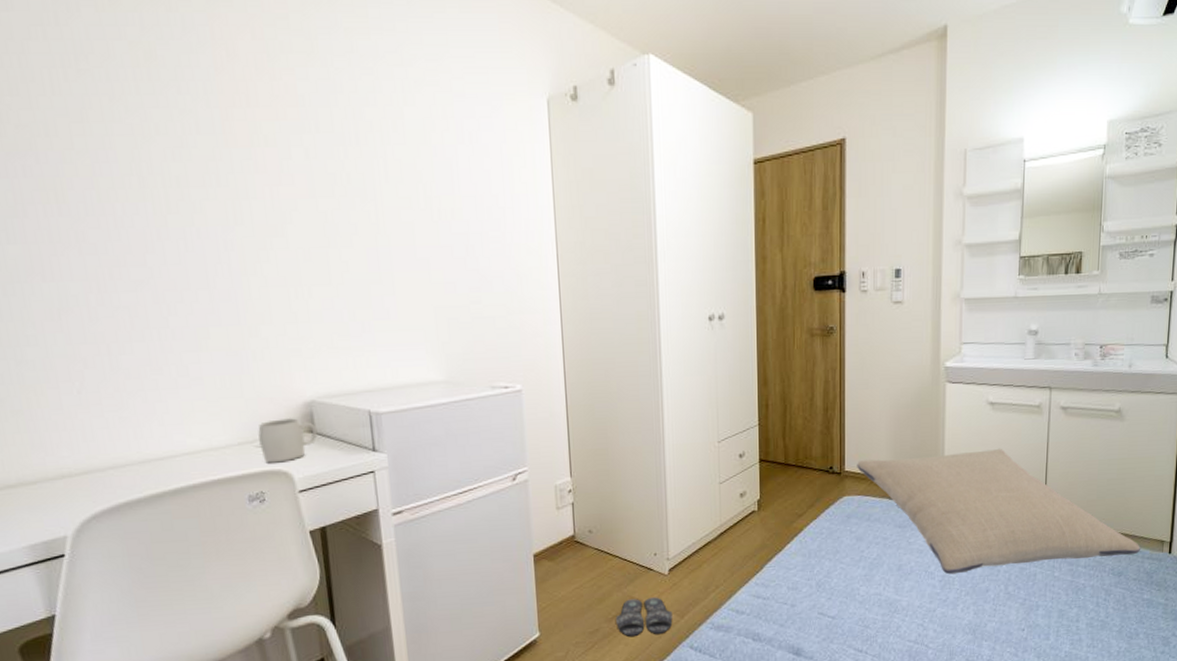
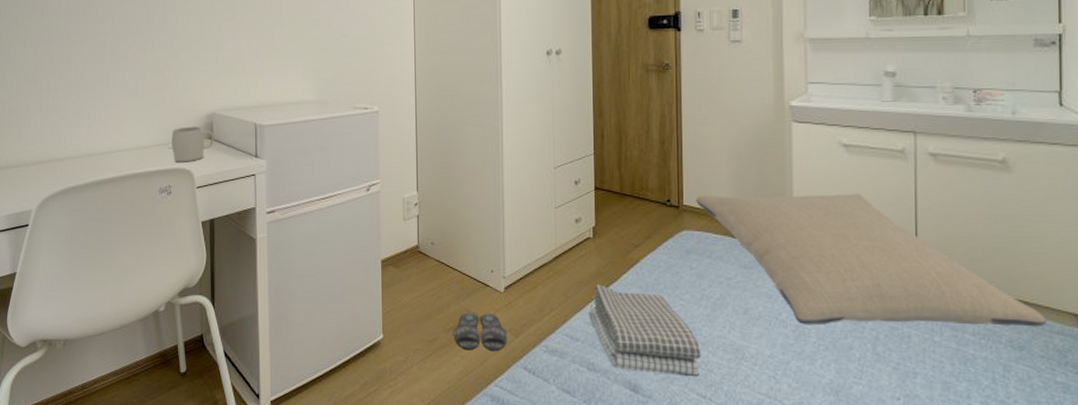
towel: none [754,556,859,636] -> present [589,284,702,377]

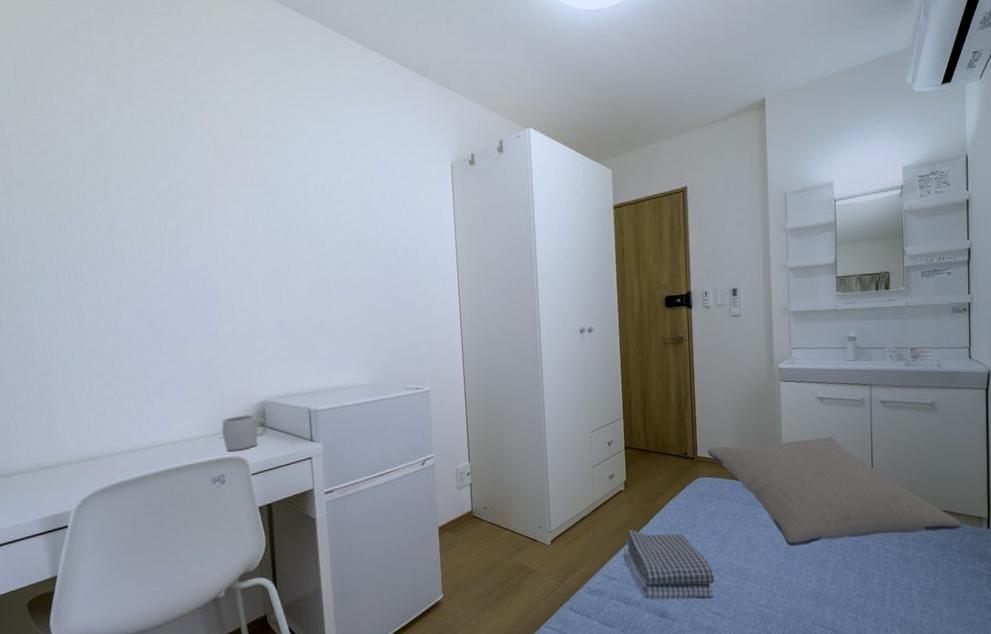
slippers: present [453,313,507,352] -> none [507,564,555,600]

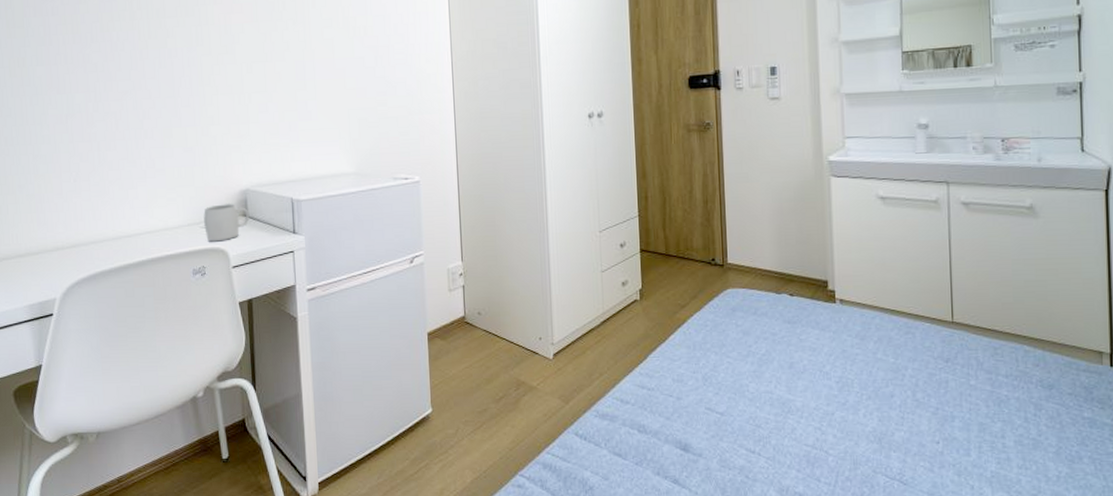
towel: present [623,530,715,600] -> none [638,346,750,433]
pillow: present [707,436,962,547] -> none [740,244,1075,376]

